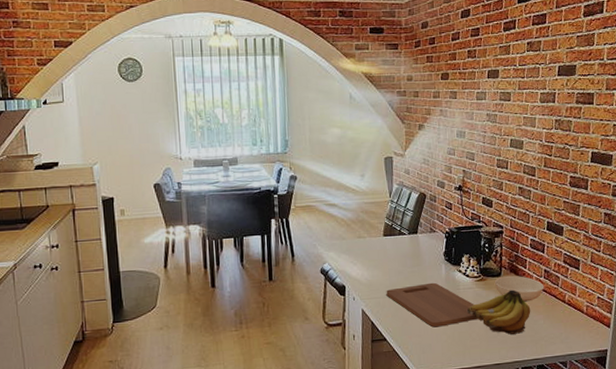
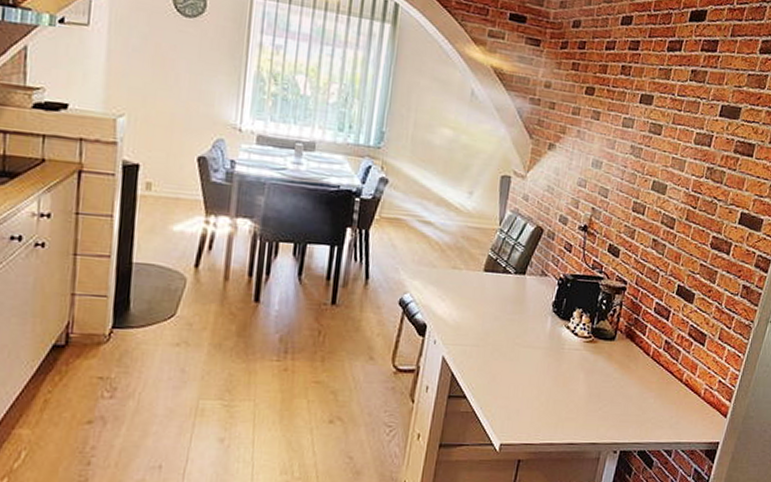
cutting board: present [386,282,479,328] -> none [475,336,581,391]
fruit: present [466,289,531,335] -> none [567,358,642,411]
bowl: present [495,275,544,302] -> none [606,340,662,375]

